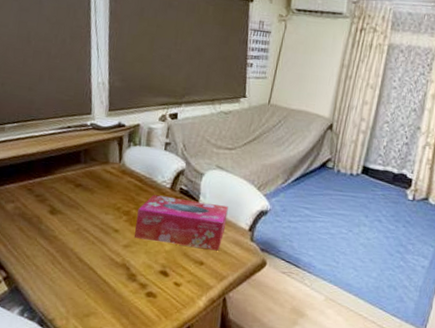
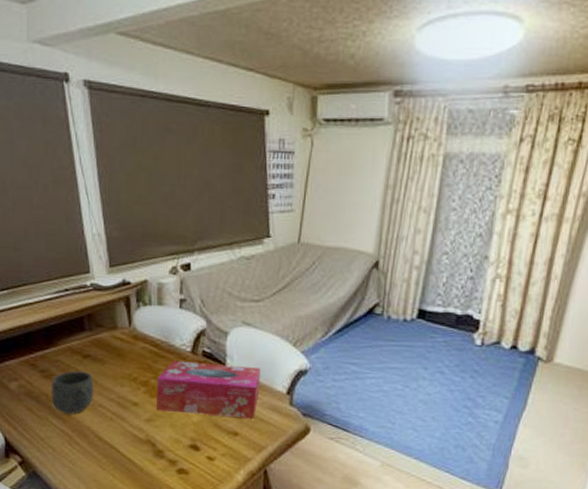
mug: none [42,197,82,237] -> present [51,371,94,414]

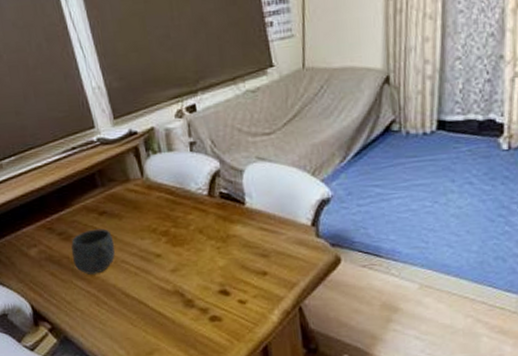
tissue box: present [157,360,261,419] -> none [177,202,284,260]

